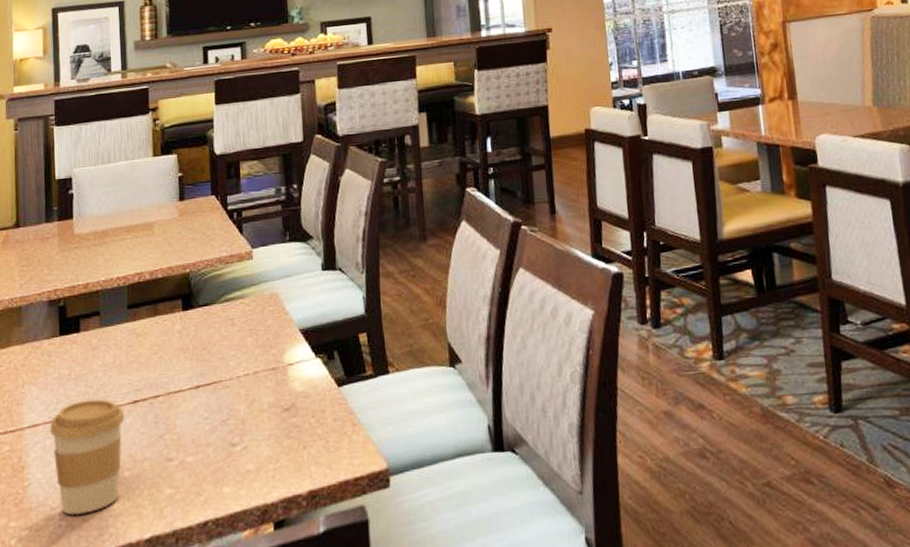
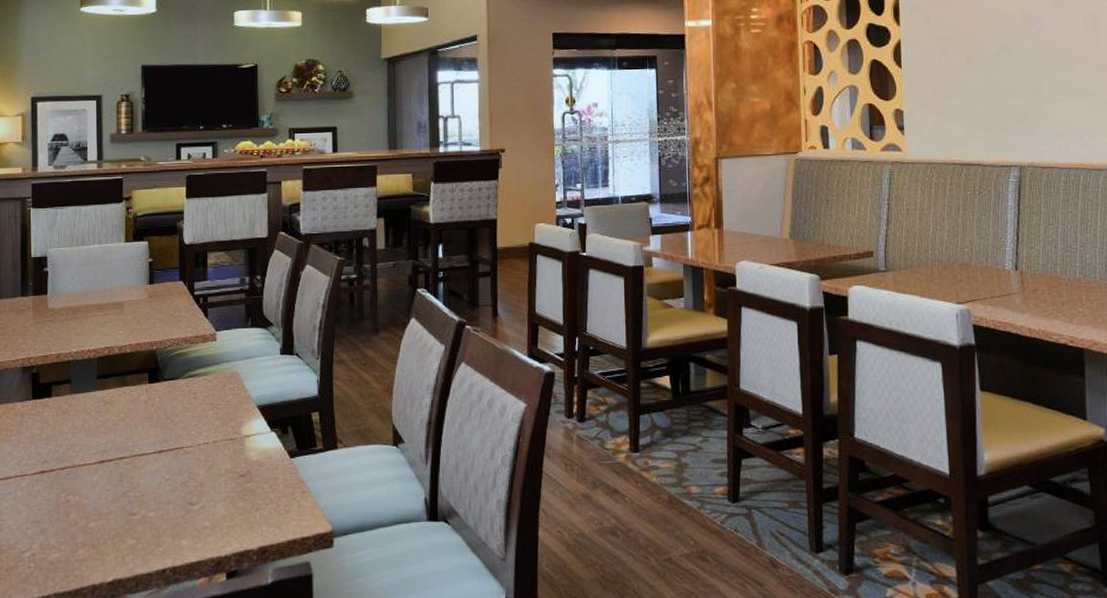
coffee cup: present [49,399,125,516] -> none [21,458,92,559]

